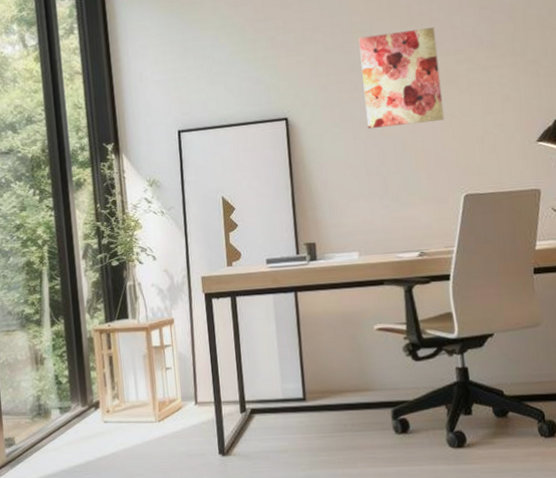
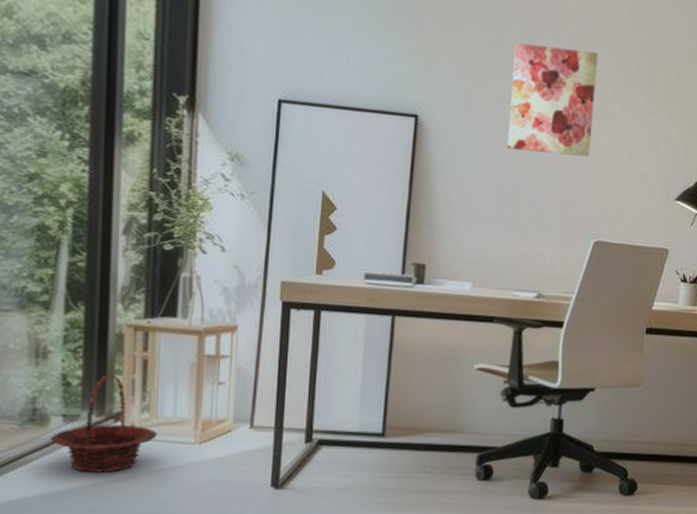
basket: none [52,371,127,453] -> present [50,375,157,473]

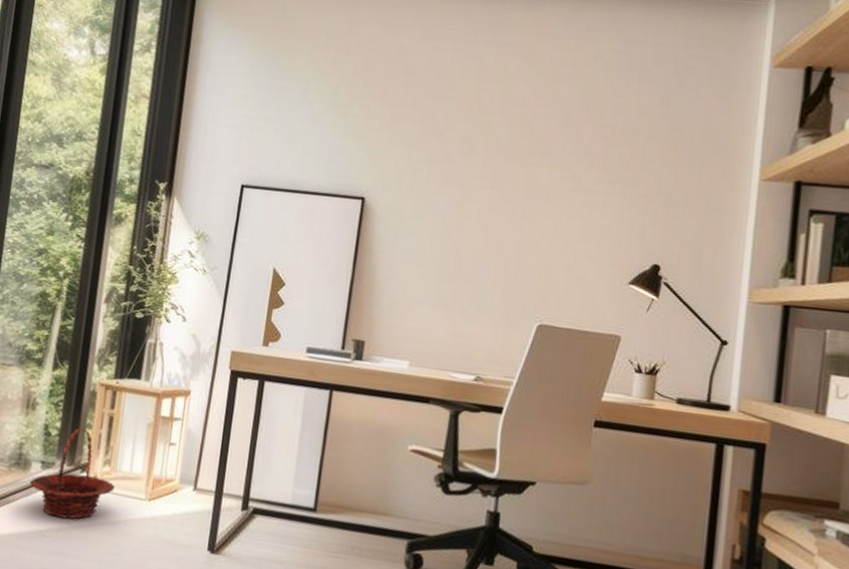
wall art: present [507,42,599,157] -> none [450,128,546,238]

